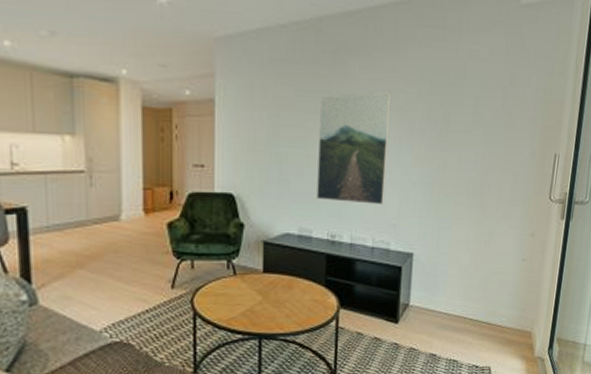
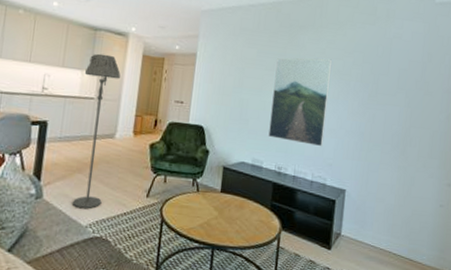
floor lamp: none [65,109,116,311] -> present [73,53,121,209]

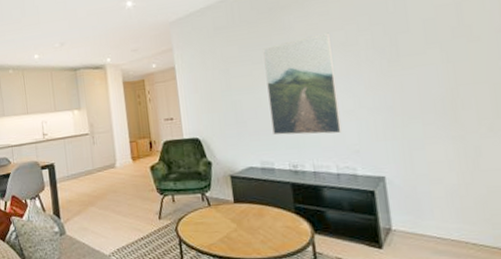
floor lamp: present [73,53,121,209] -> none [74,90,118,239]

